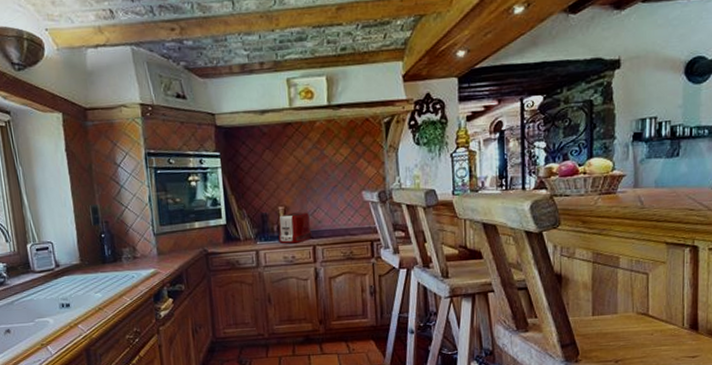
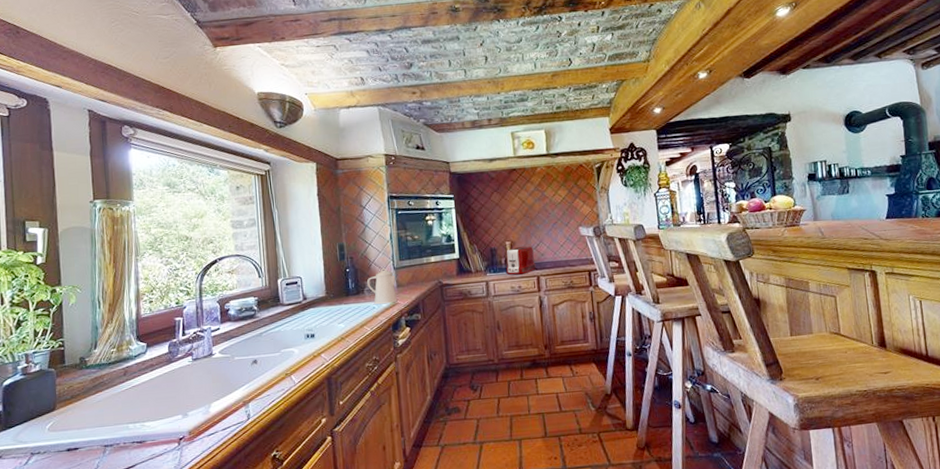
teapot: none [125,233,159,274] -> present [367,267,398,305]

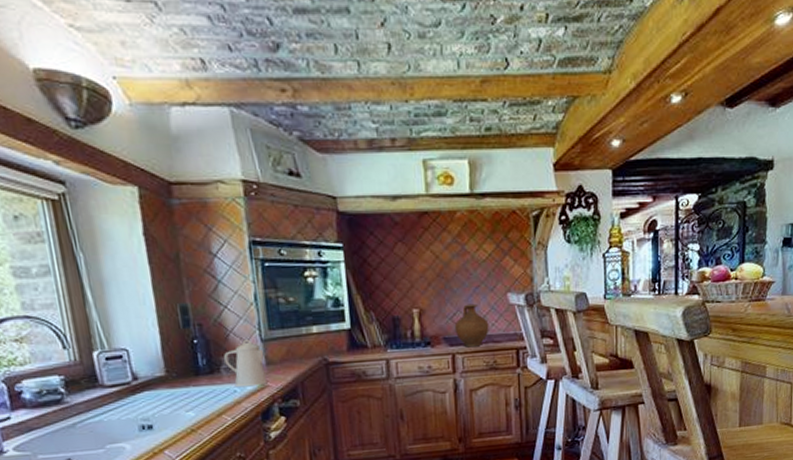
toaster: present [505,246,536,275] -> none [411,315,451,352]
ceramic jug: none [538,236,566,271] -> present [454,303,489,348]

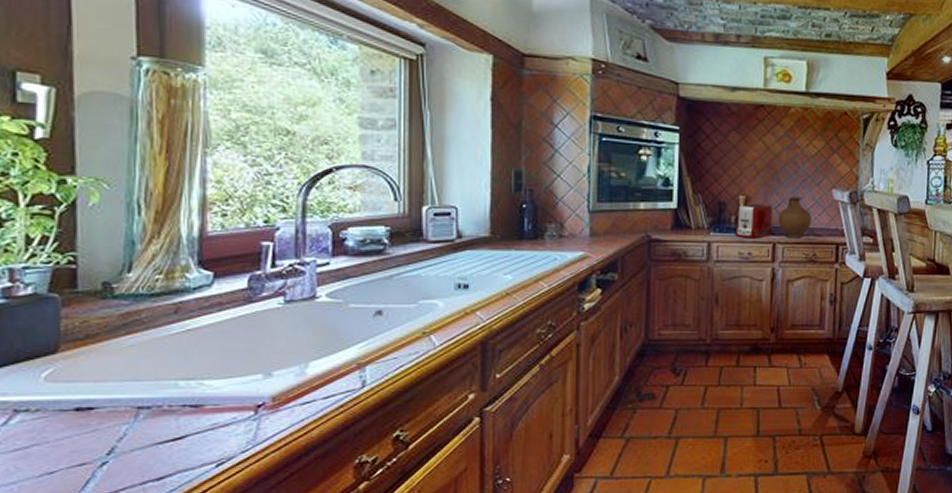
teapot: present [224,339,268,388] -> none [550,208,590,256]
toaster: none [411,315,451,352] -> present [734,204,773,239]

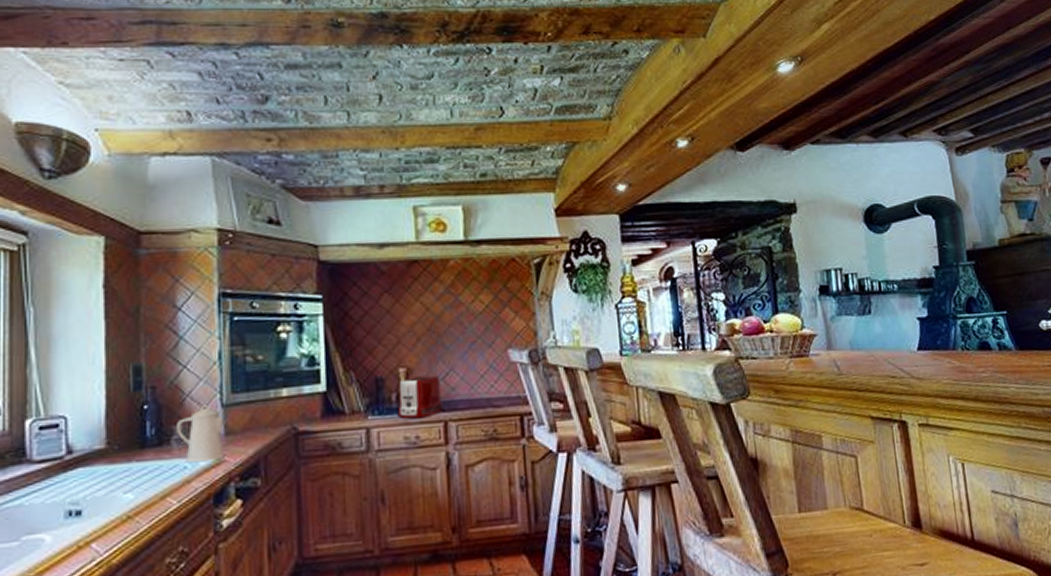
teapot: none [550,208,590,256] -> present [177,404,225,463]
ceramic jug: present [778,196,812,238] -> none [447,361,488,414]

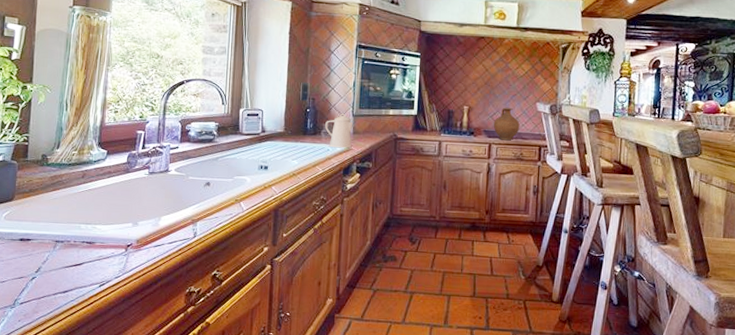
toaster: present [396,375,443,419] -> none [459,113,489,140]
ceramic jug: none [447,361,488,414] -> present [493,107,520,141]

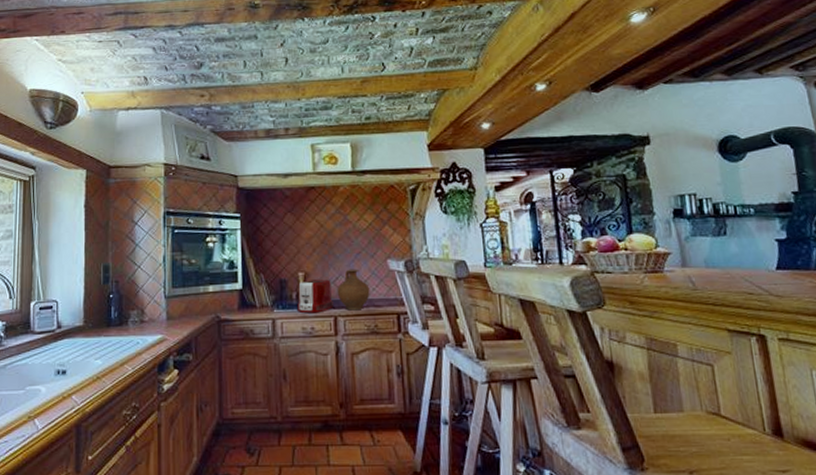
teapot: present [325,113,353,149] -> none [133,295,166,340]
toaster: none [459,113,489,140] -> present [296,279,333,314]

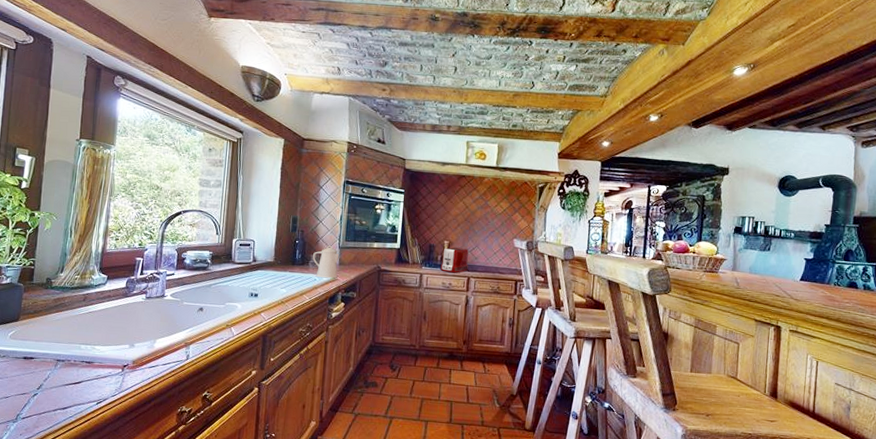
teapot: none [133,295,166,340] -> present [313,245,339,279]
ceramic jug: present [337,269,370,311] -> none [472,242,498,275]

